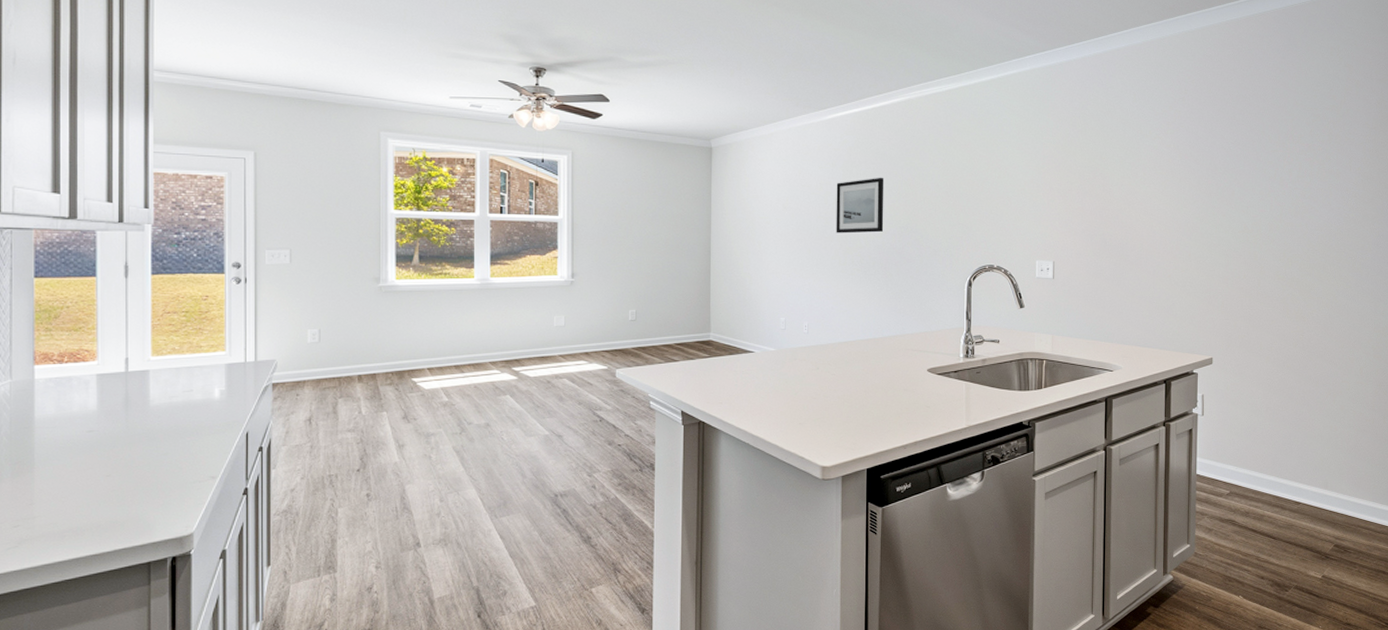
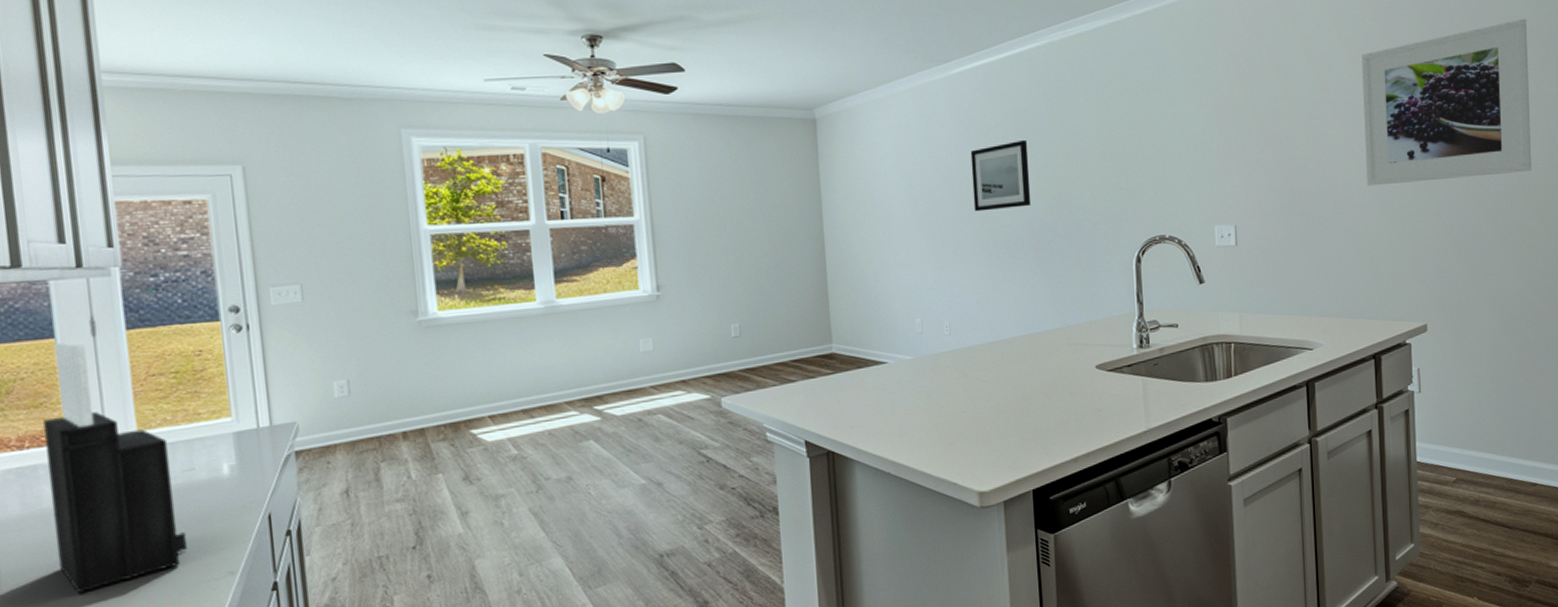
knife block: none [79,280,181,483] -> present [42,341,188,594]
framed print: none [1168,106,1315,238] -> present [1361,18,1533,186]

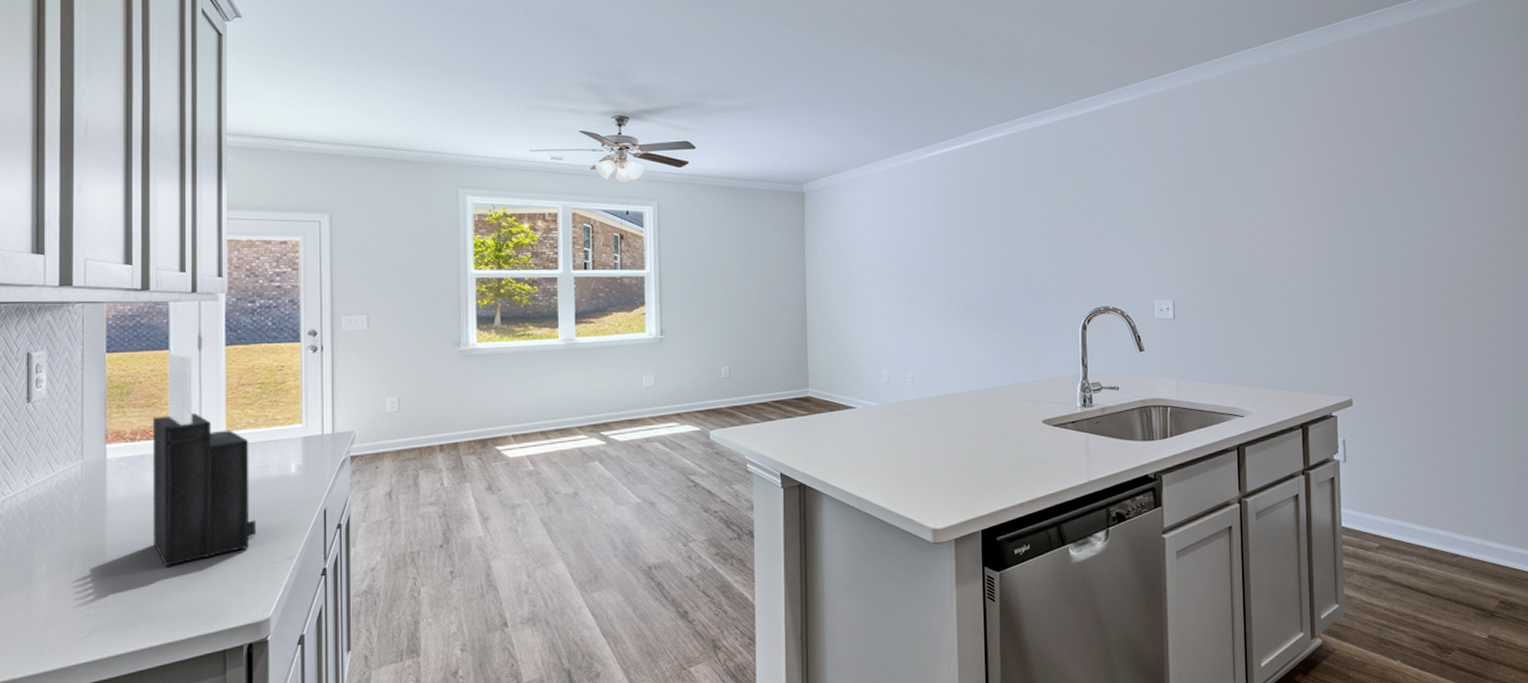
wall art: present [970,139,1031,212] -> none [937,217,989,278]
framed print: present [1361,18,1533,186] -> none [1292,125,1454,271]

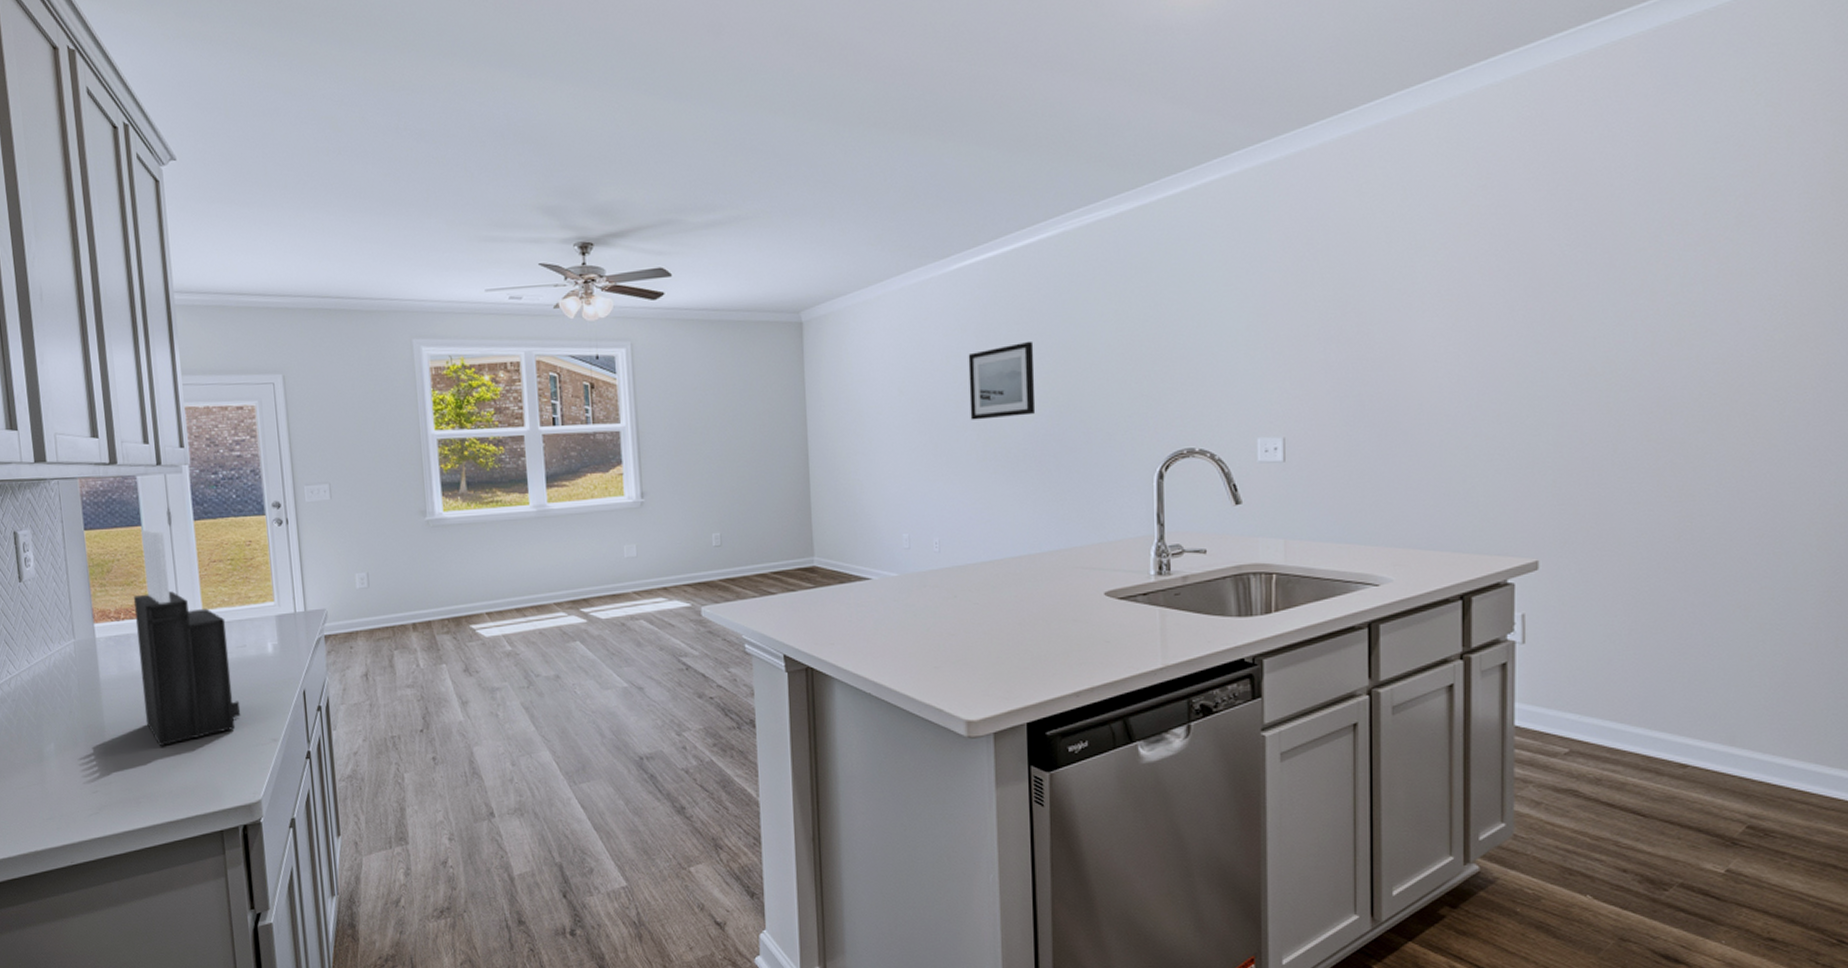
wall art: none [937,217,989,278] -> present [968,341,1036,420]

